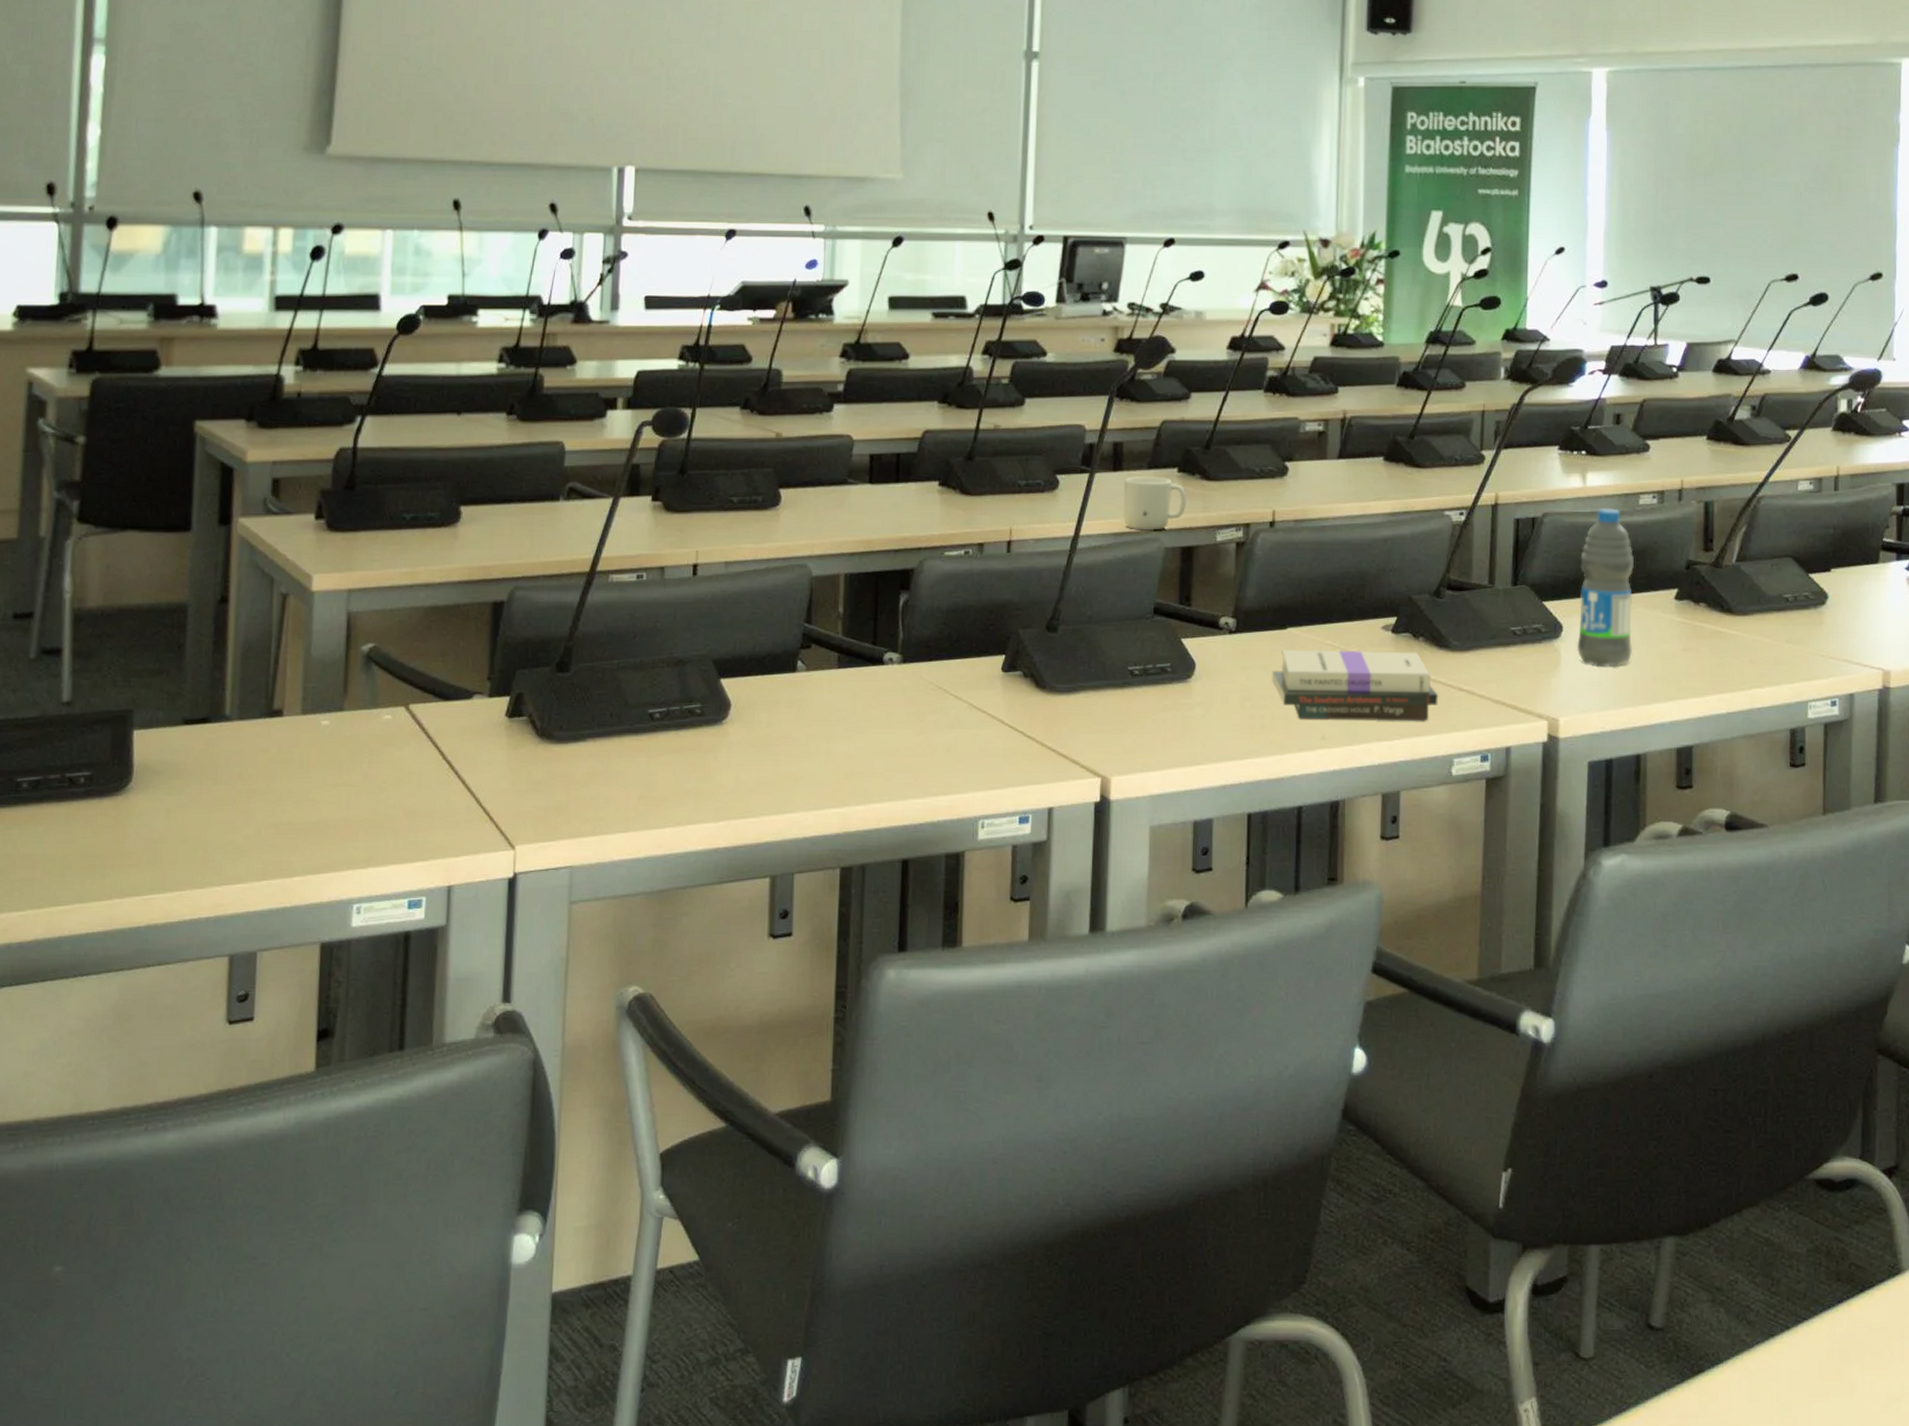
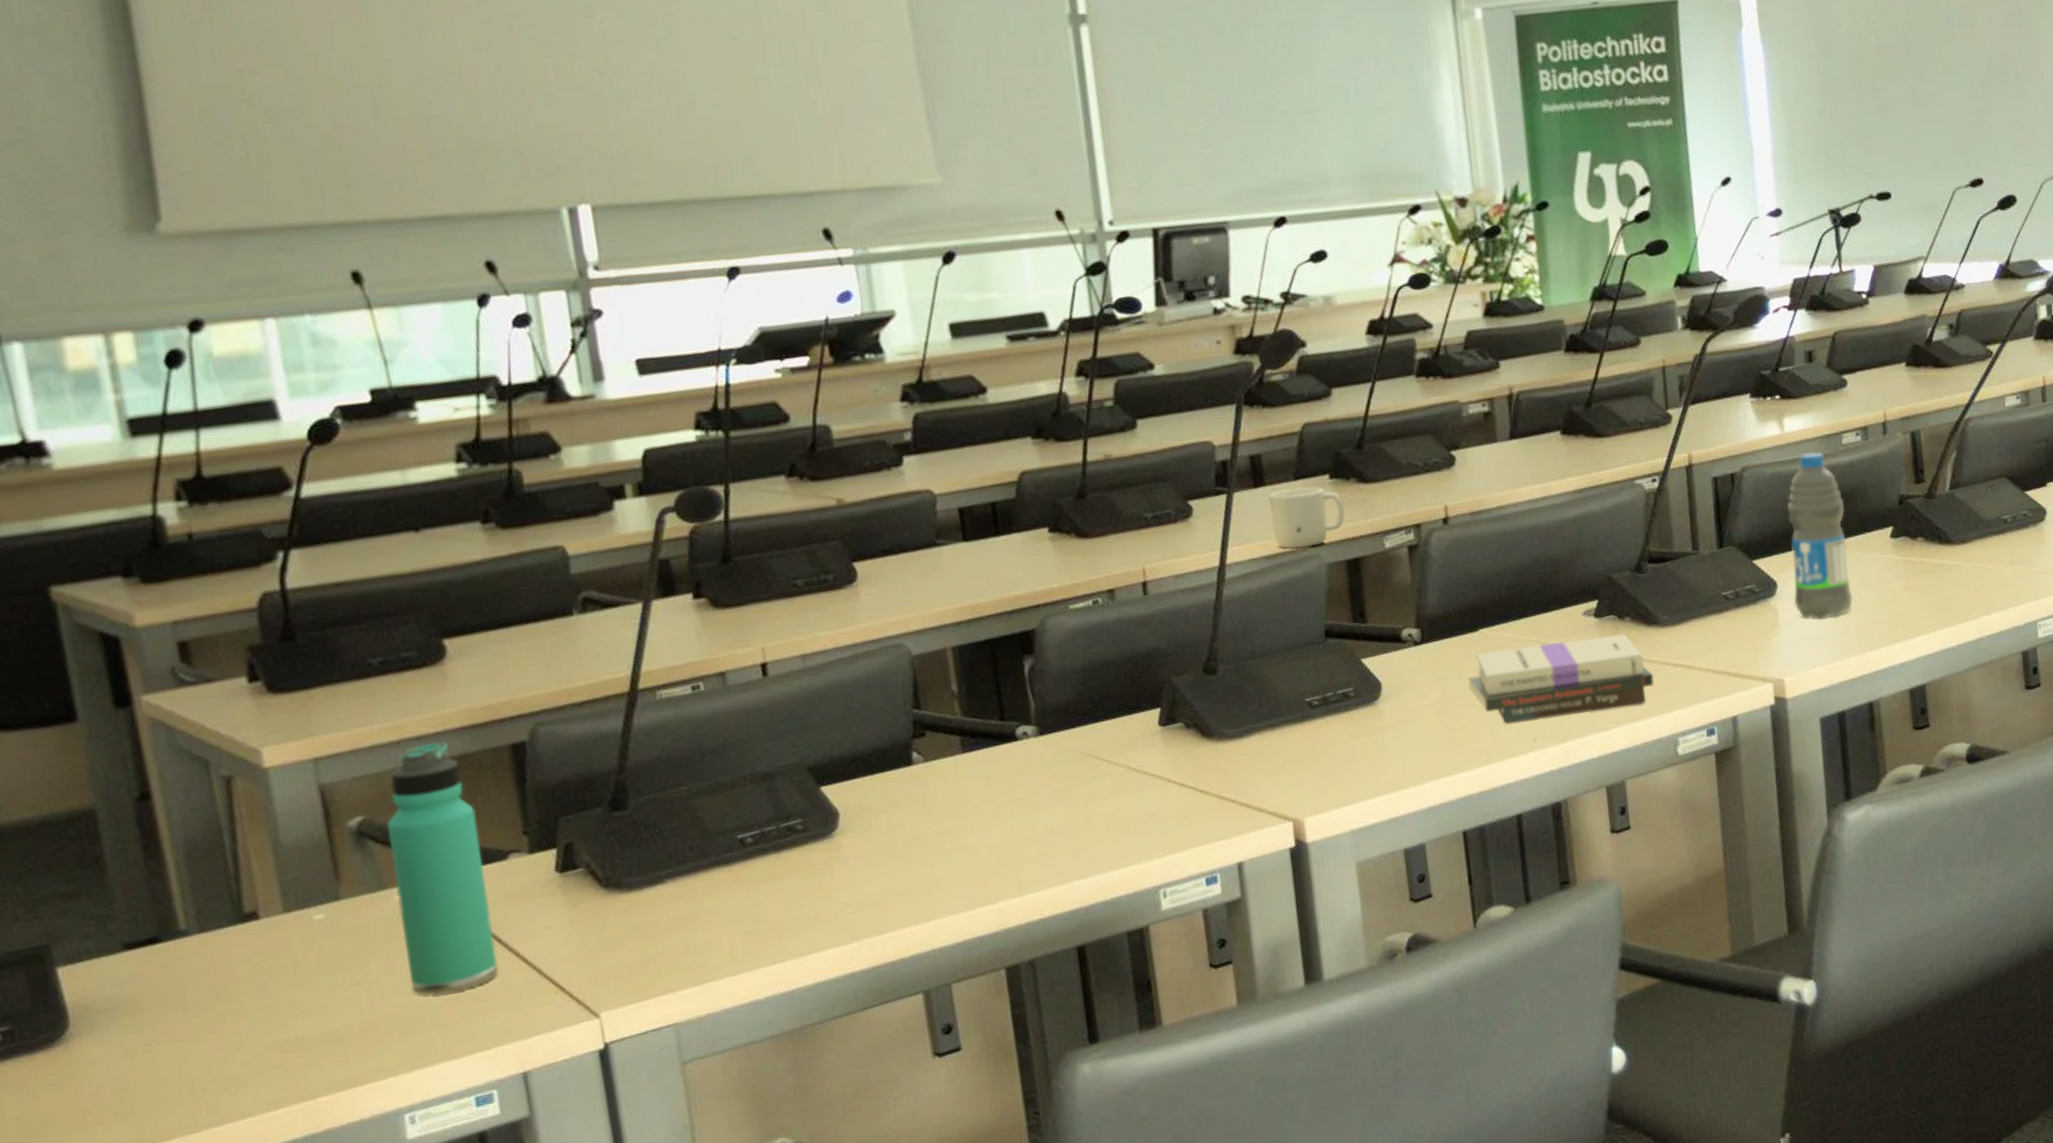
thermos bottle: none [380,589,456,806] -> present [387,741,499,996]

